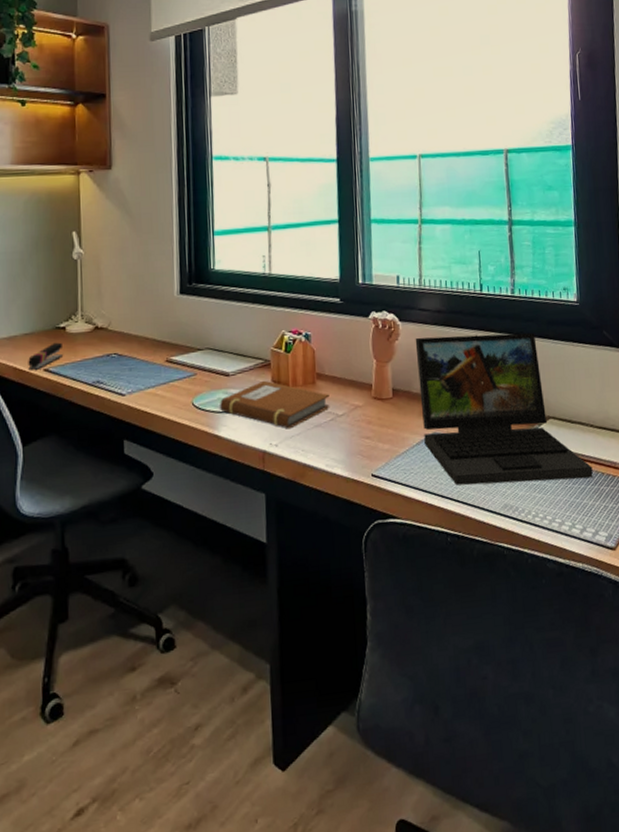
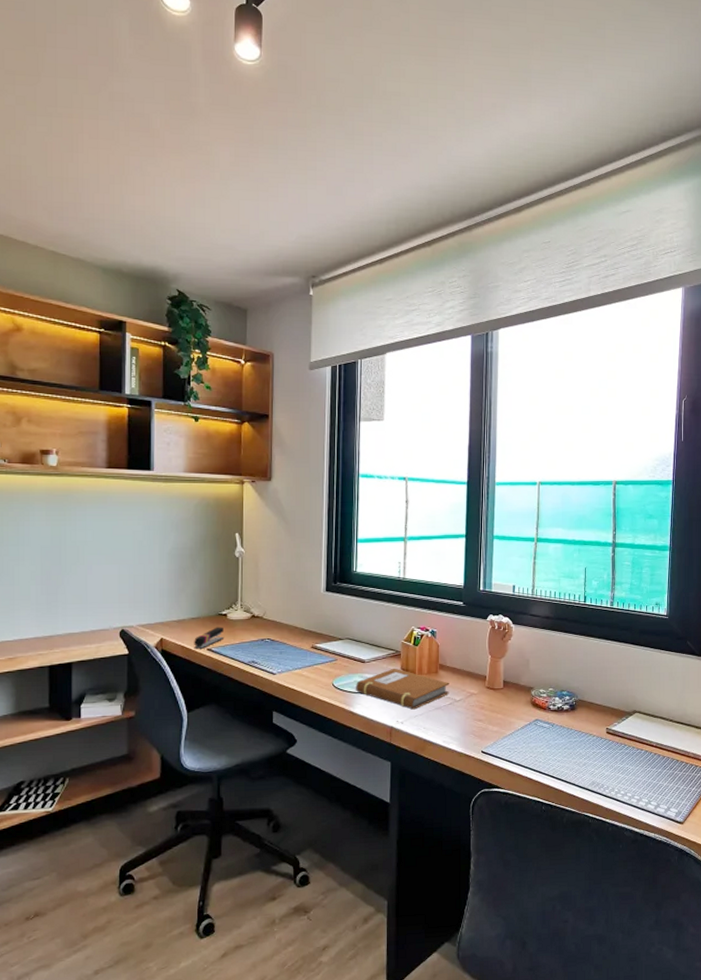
laptop: present [415,333,593,485] -> none [525,638,669,765]

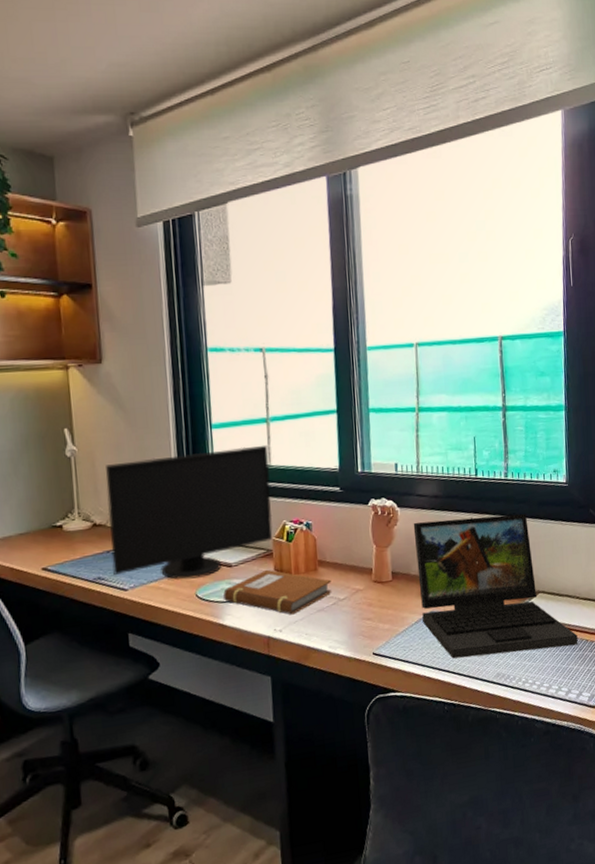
stapler: present [194,627,225,650] -> none [25,540,62,571]
computer monitor: none [265,560,404,670] -> present [105,444,273,580]
laptop: none [525,638,669,765] -> present [413,514,578,659]

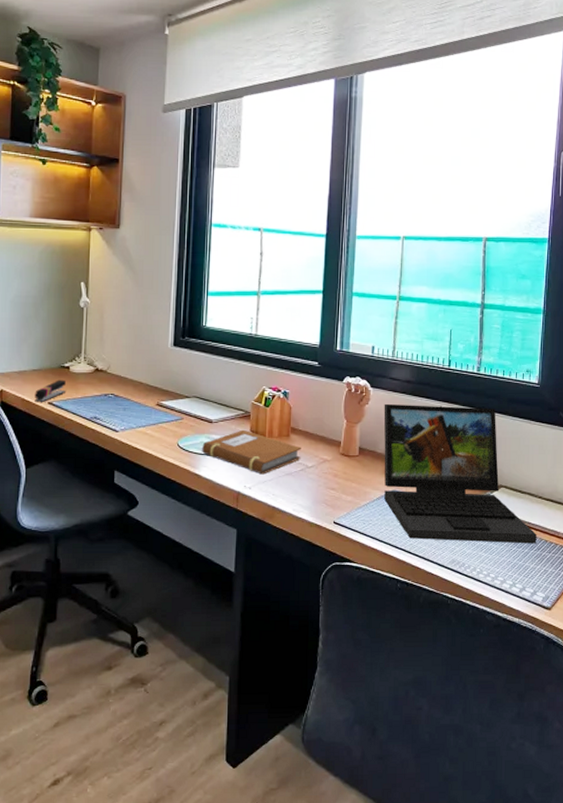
stapler: none [25,540,62,571] -> present [35,380,67,403]
computer monitor: present [105,444,273,580] -> none [108,315,256,429]

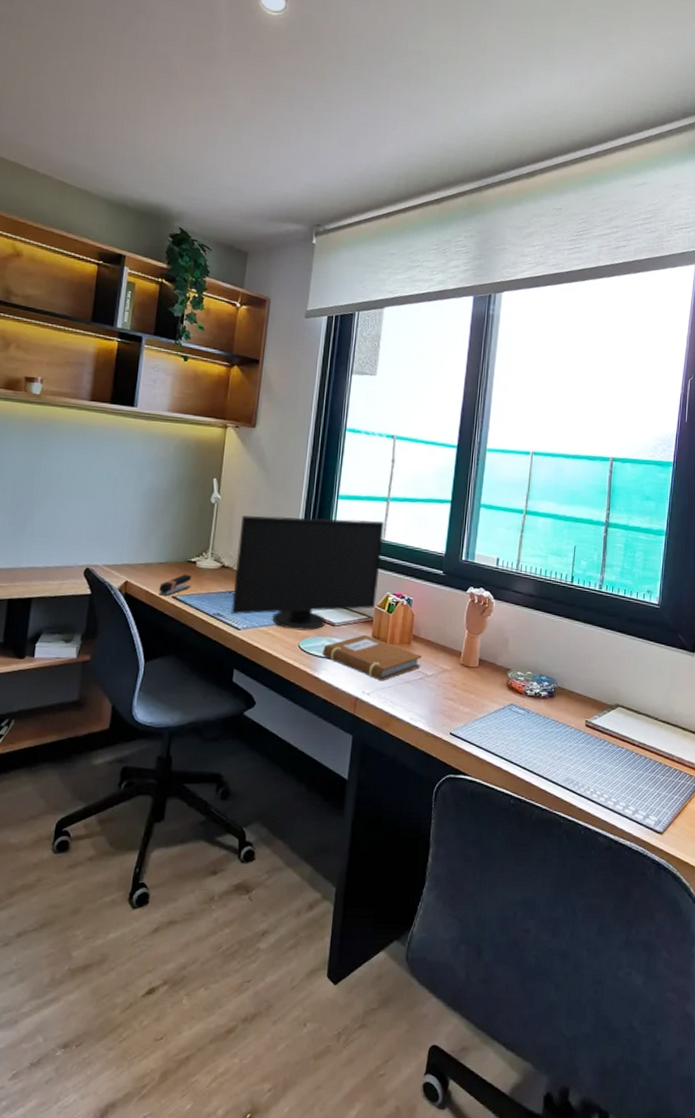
computer monitor: none [108,315,256,429] -> present [231,515,385,631]
laptop: present [383,403,537,544] -> none [502,616,652,766]

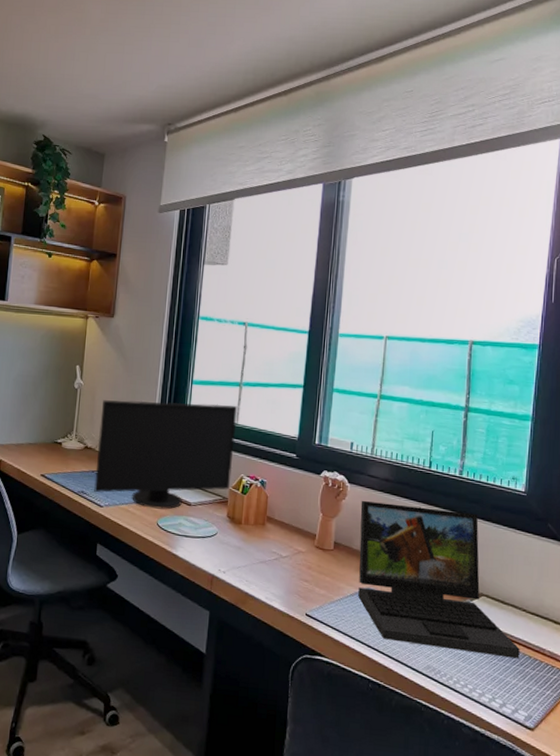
stapler: present [159,574,192,597] -> none [29,454,58,475]
notebook: present [323,634,422,681] -> none [180,514,276,560]
laptop: none [502,616,652,766] -> present [358,500,520,659]

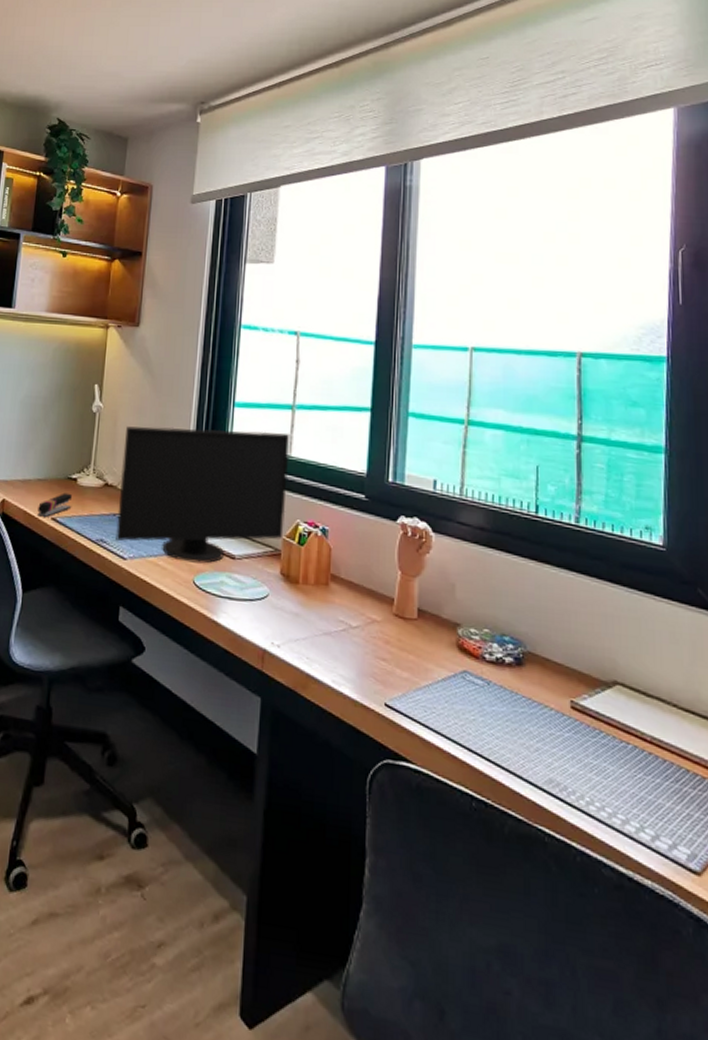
stapler: none [29,454,58,475] -> present [37,492,72,518]
laptop: present [358,500,520,659] -> none [450,554,674,773]

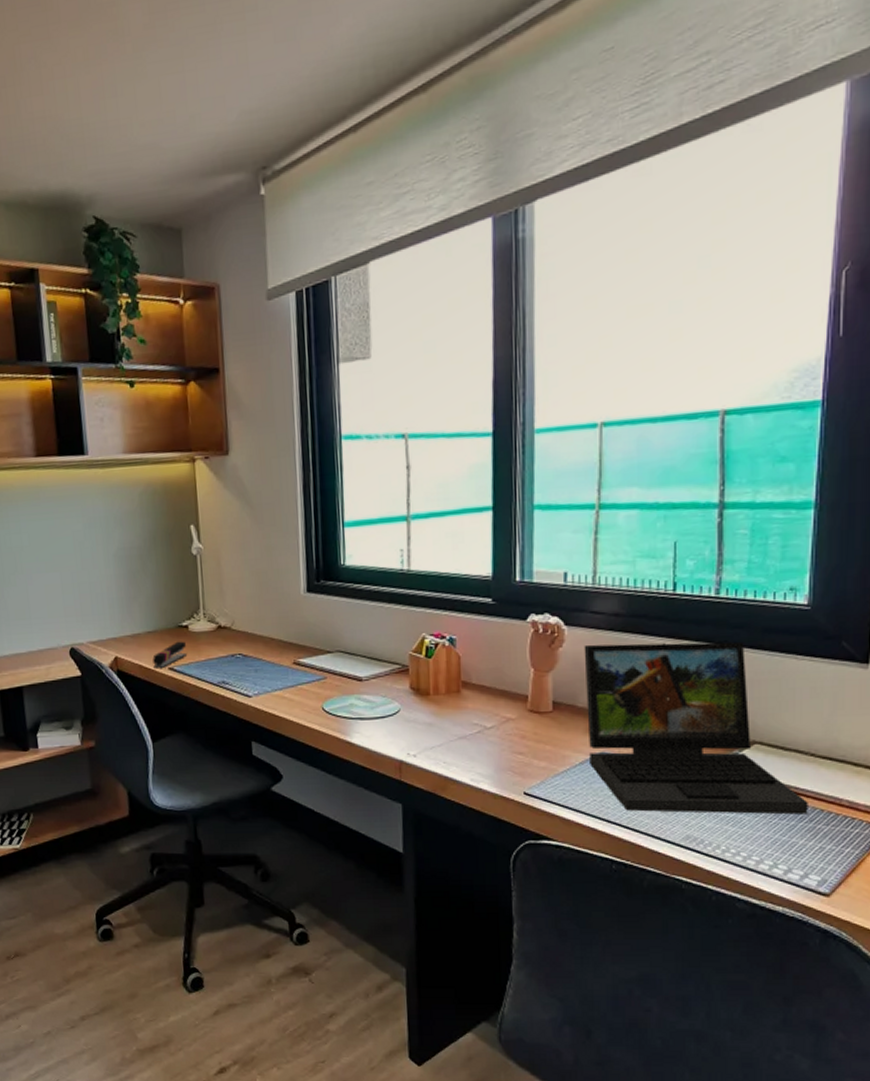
computer monitor: present [116,426,290,564] -> none [231,546,410,691]
laptop: none [450,554,674,773] -> present [584,642,808,815]

